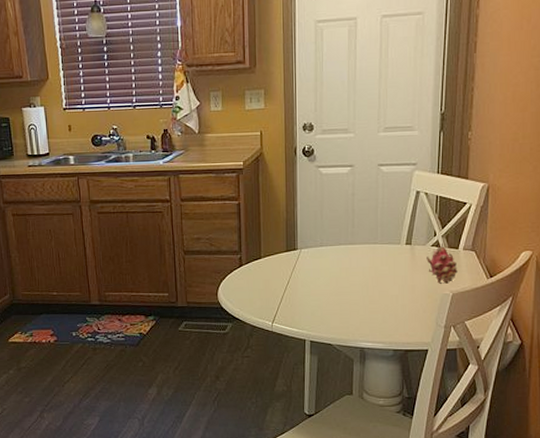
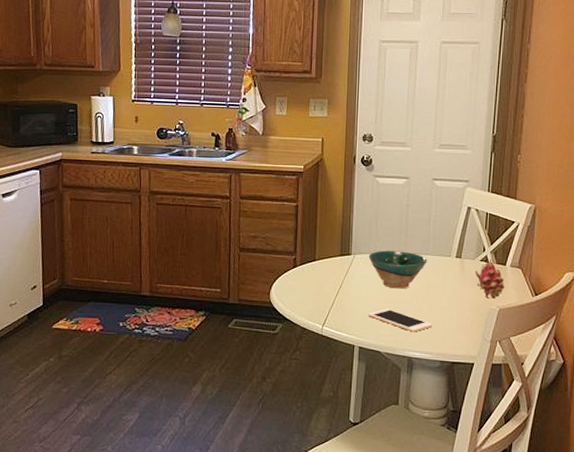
bowl: none [315,242,376,281] -> present [368,250,427,289]
cell phone: none [318,301,384,323] -> present [368,308,432,332]

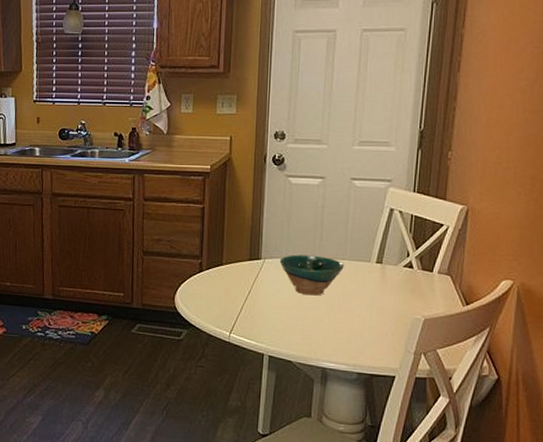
cell phone: present [368,308,432,332] -> none [279,316,349,342]
fruit: present [475,258,505,299] -> none [398,264,431,308]

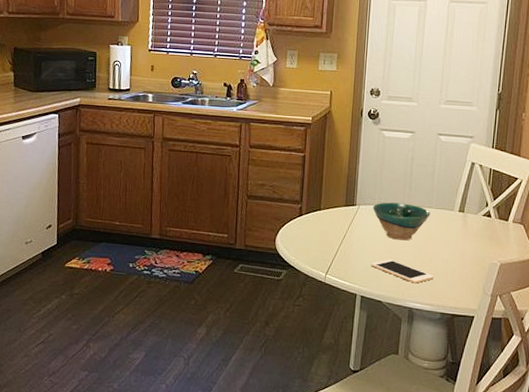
cell phone: none [279,316,349,342] -> present [371,259,434,284]

